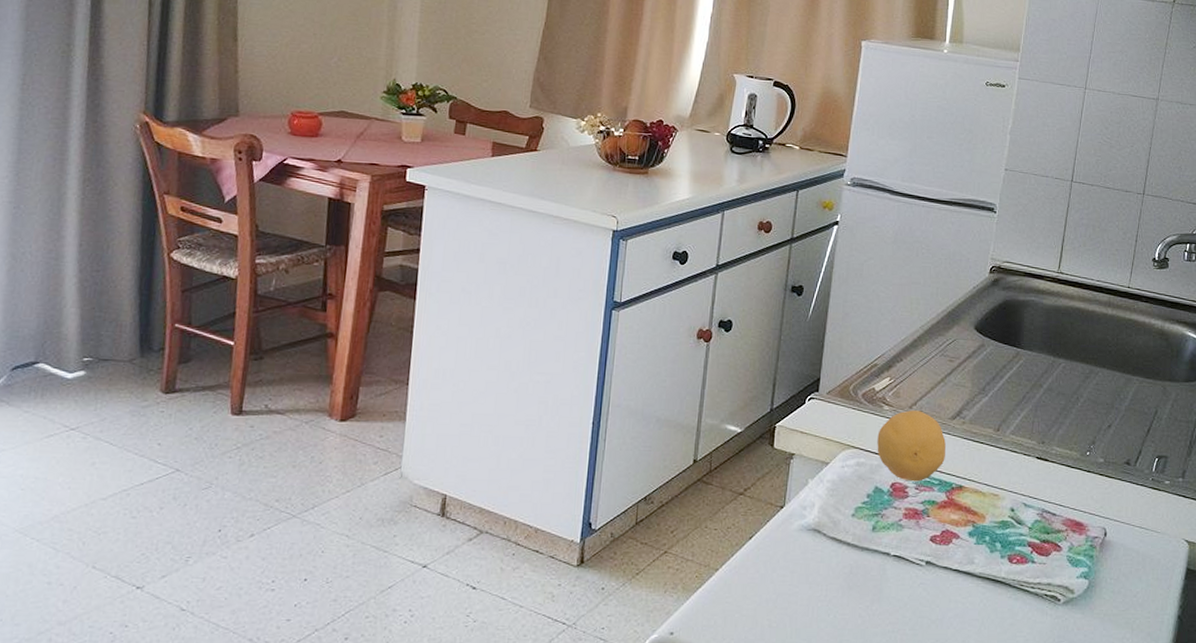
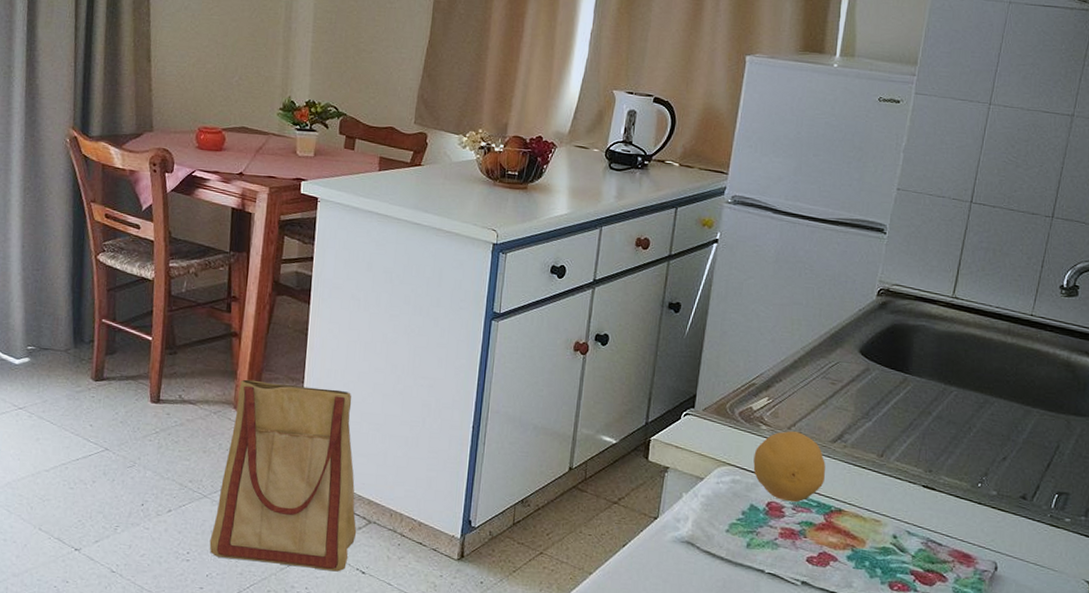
shopping bag: none [298,384,467,589] -> present [209,379,357,572]

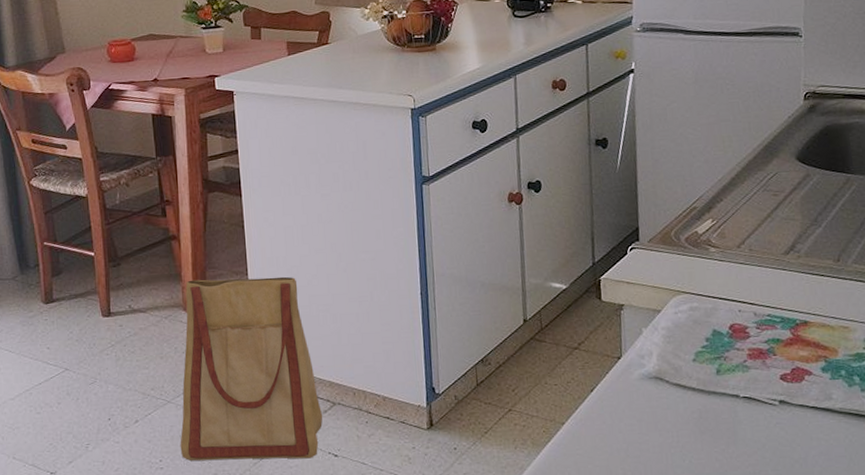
fruit: present [753,431,825,503] -> none [707,249,784,322]

